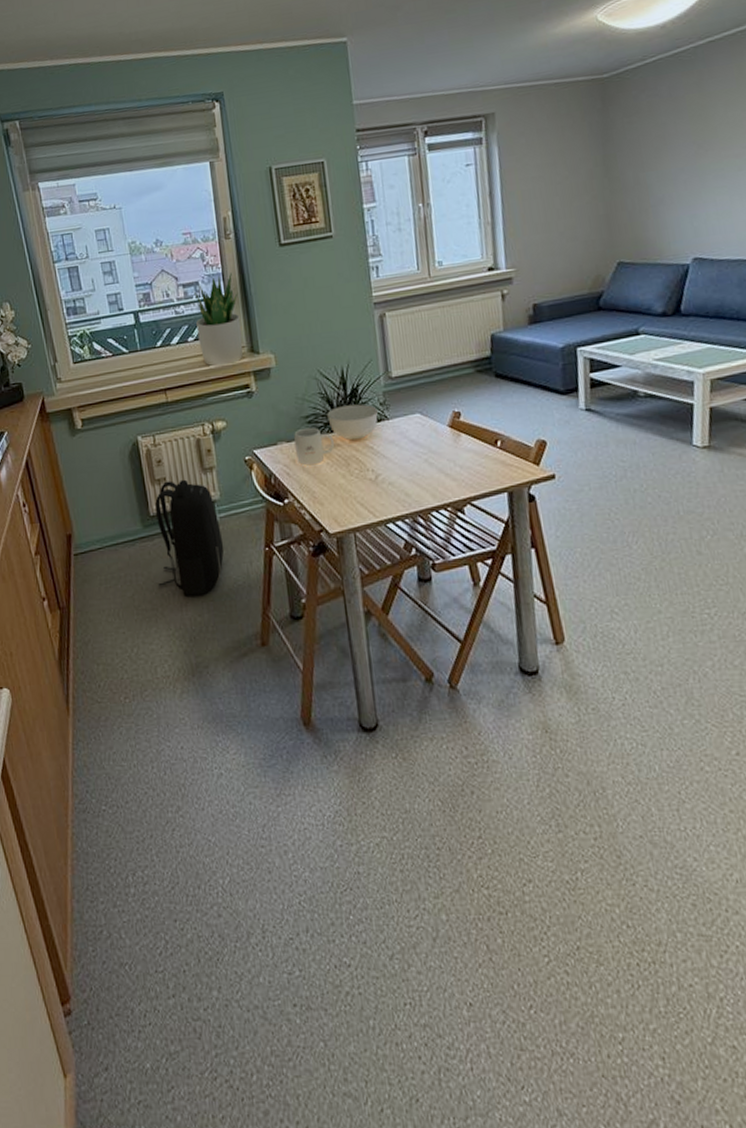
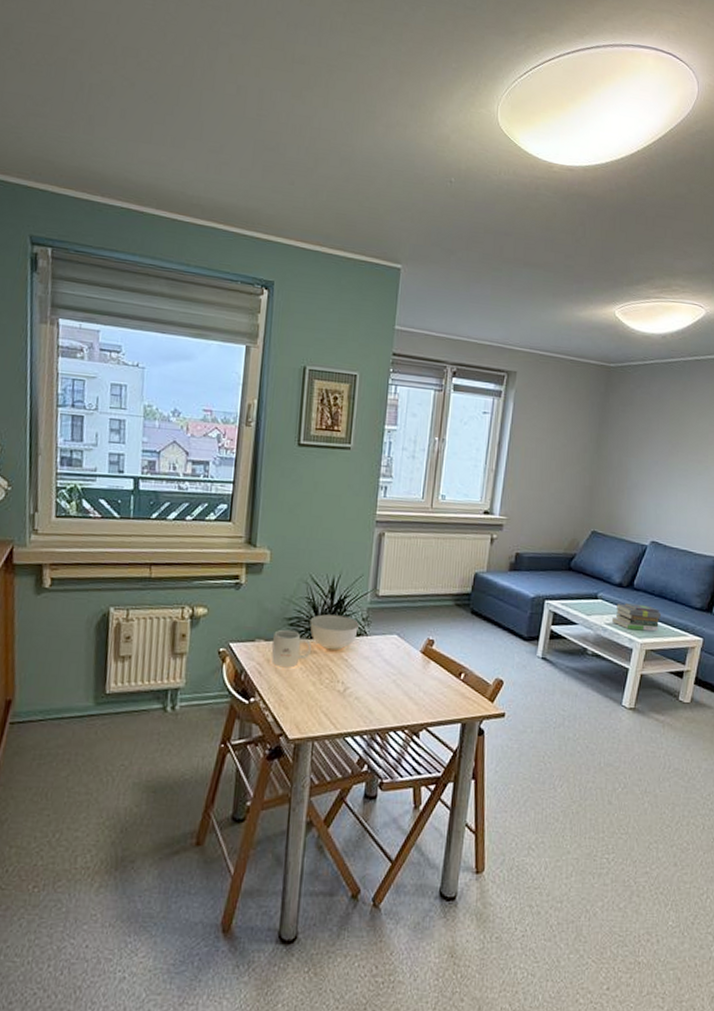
backpack: present [154,479,225,597] -> none [98,659,179,786]
planter: present [193,273,244,367] -> none [196,459,248,553]
books: none [661,329,723,362] -> present [611,603,662,632]

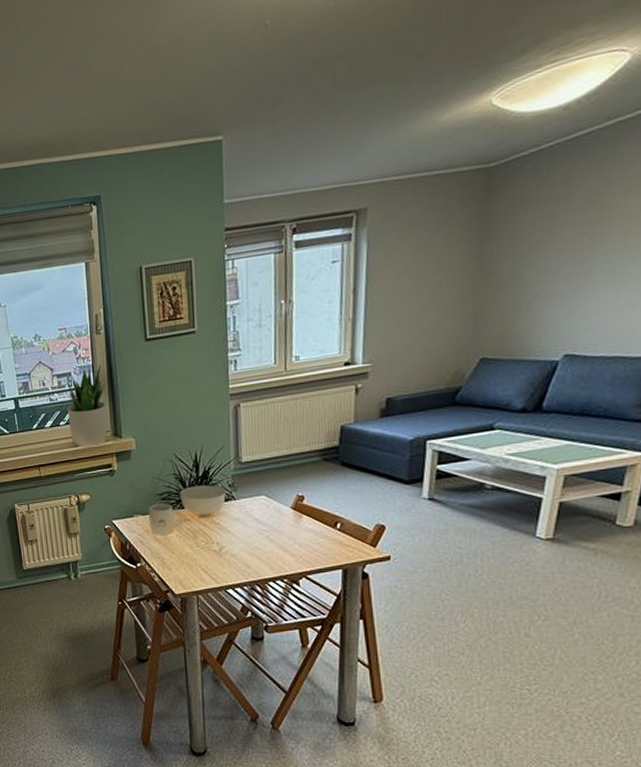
planter: none [196,459,248,553] -> present [66,365,108,448]
books: present [611,603,662,632] -> none [514,426,585,457]

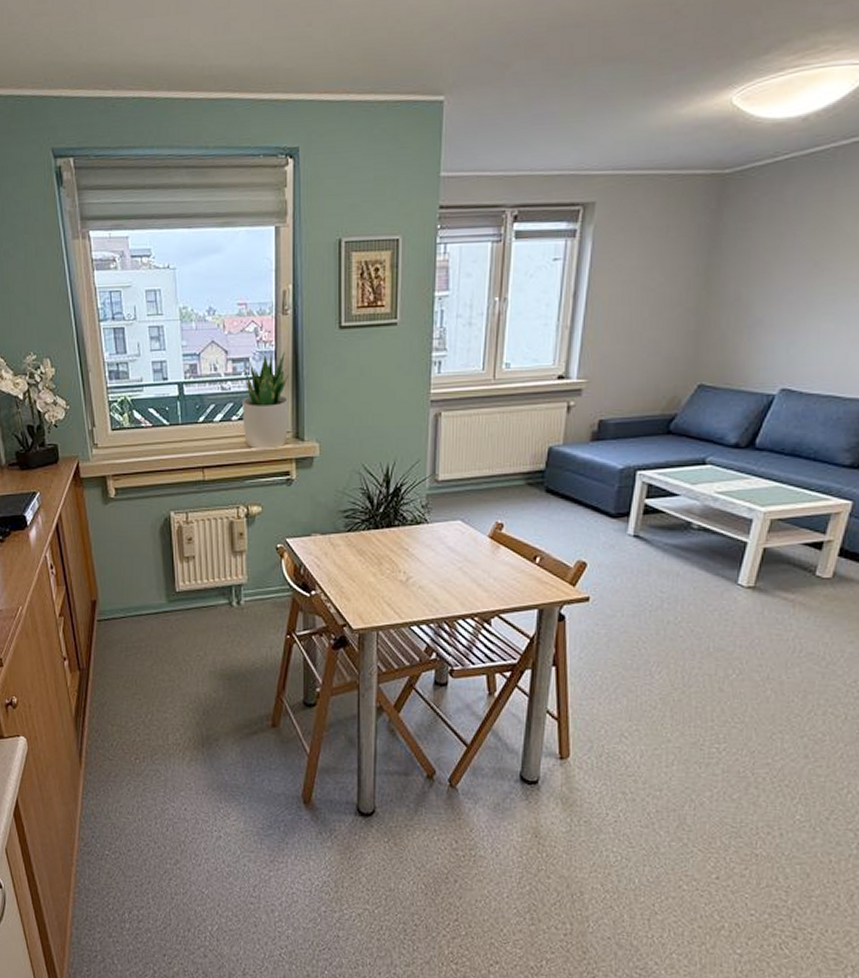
mug: present [148,503,185,536] -> none [328,522,370,560]
bowl: present [179,485,226,517] -> none [366,504,418,540]

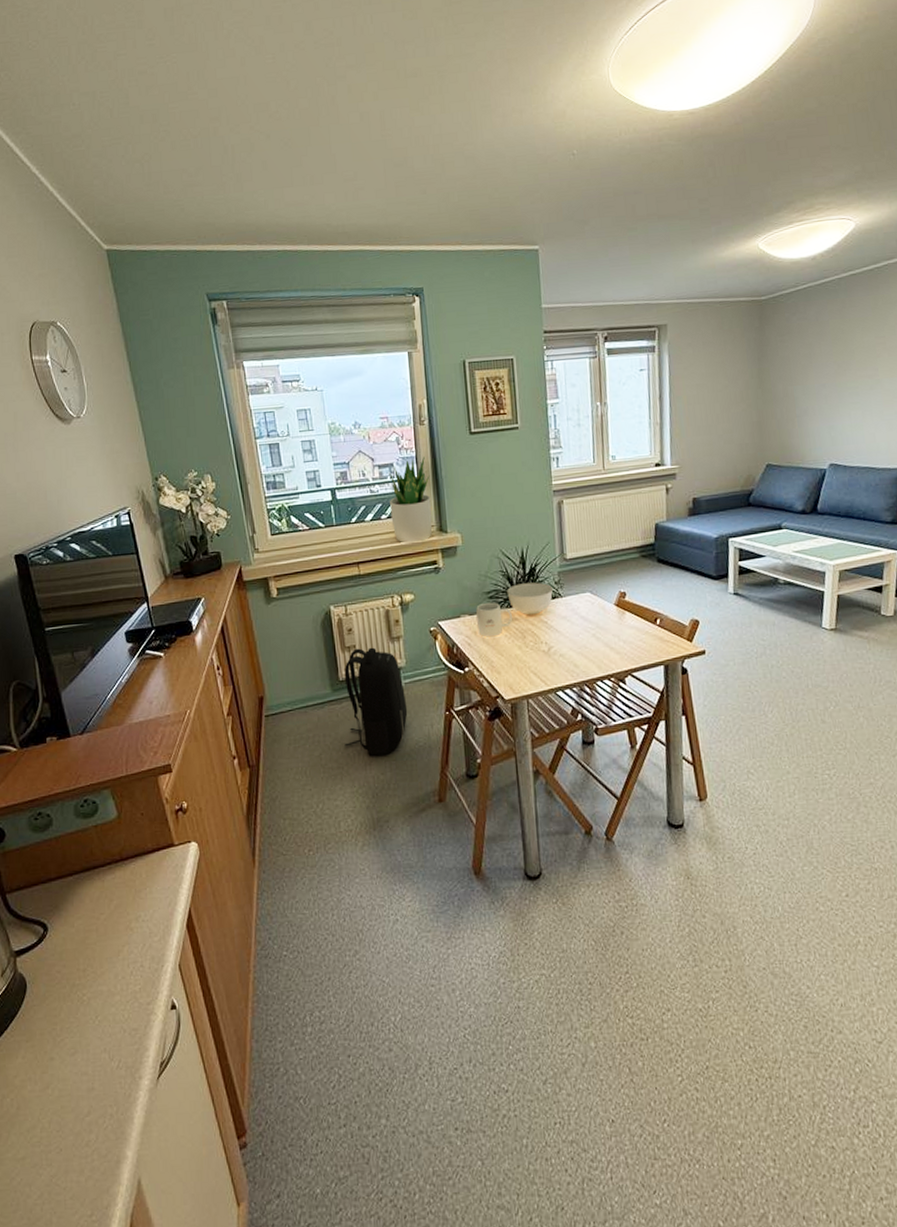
backpack: none [177,559,246,674] -> present [344,647,408,757]
mug: none [328,522,370,560] -> present [476,602,513,638]
bowl: none [366,504,418,540] -> present [507,582,553,616]

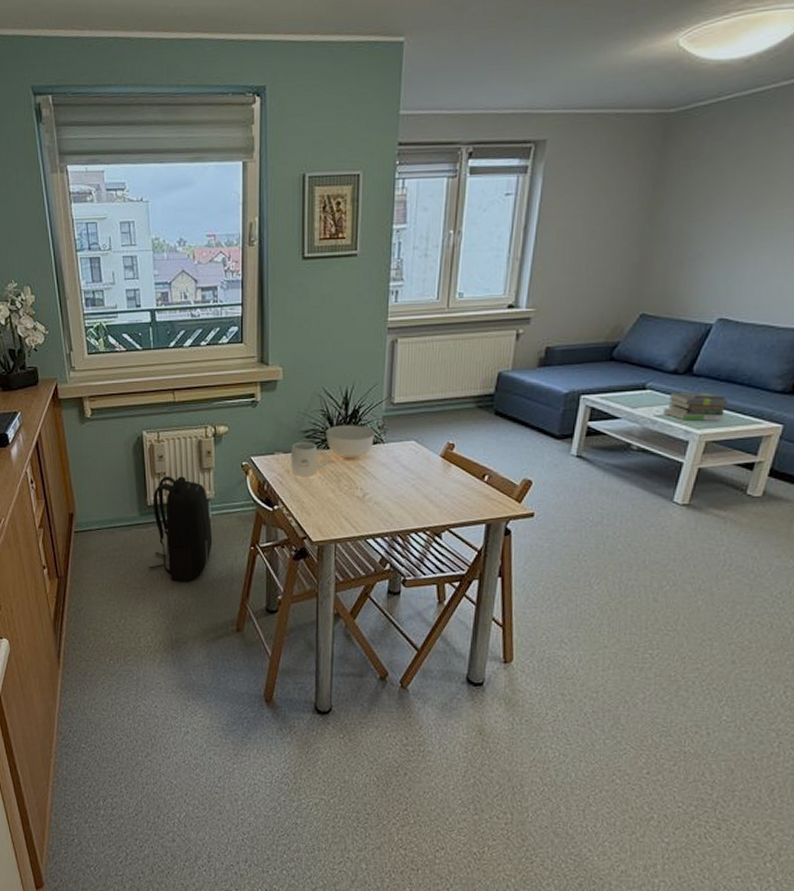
planter: present [388,456,433,543] -> none [211,281,255,373]
books: none [799,527,851,554] -> present [662,392,729,421]

